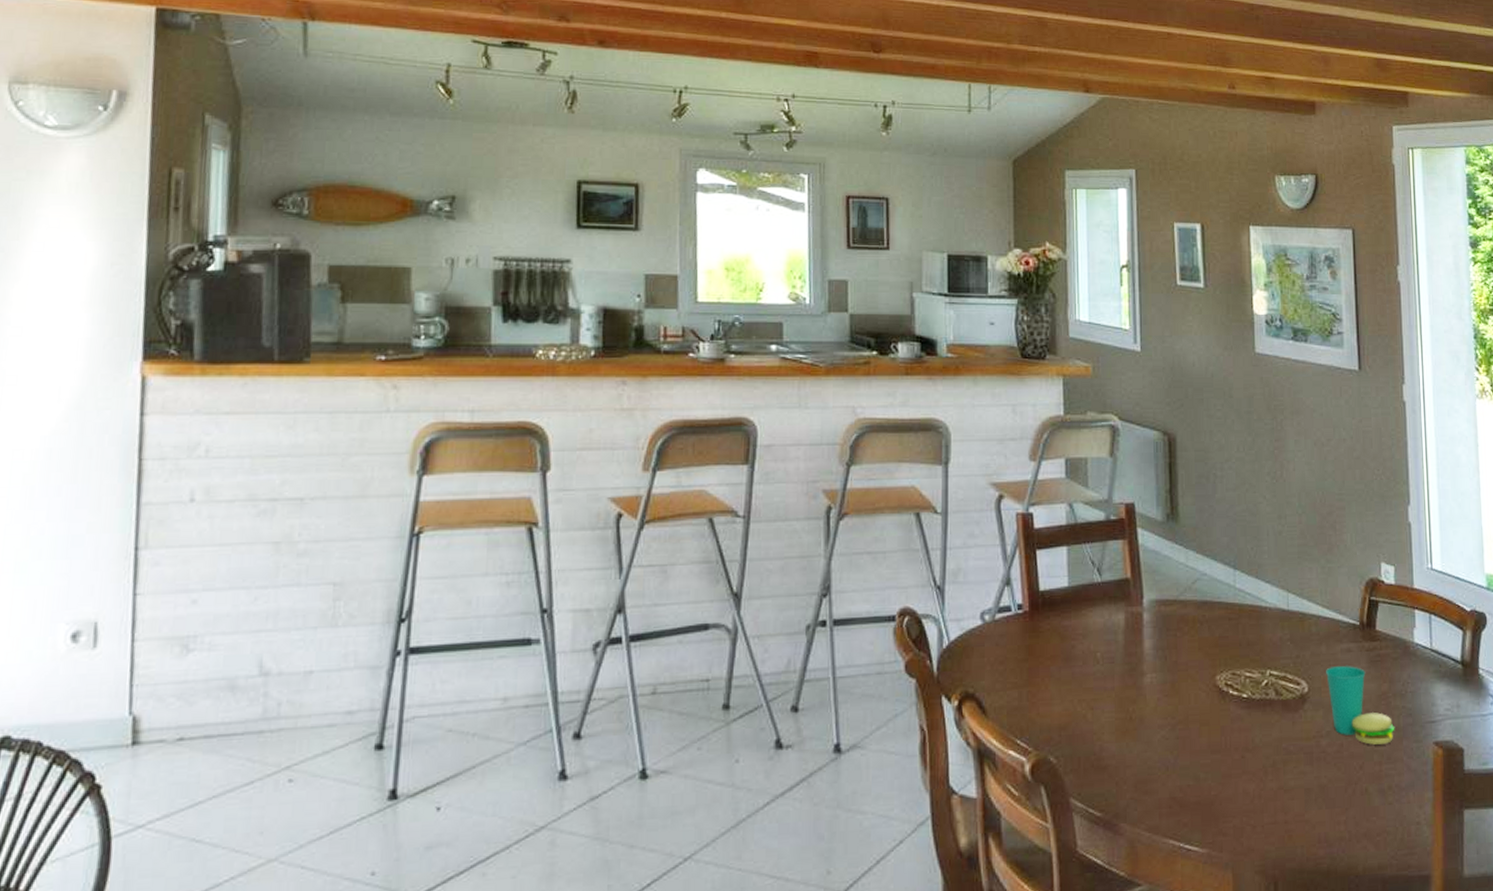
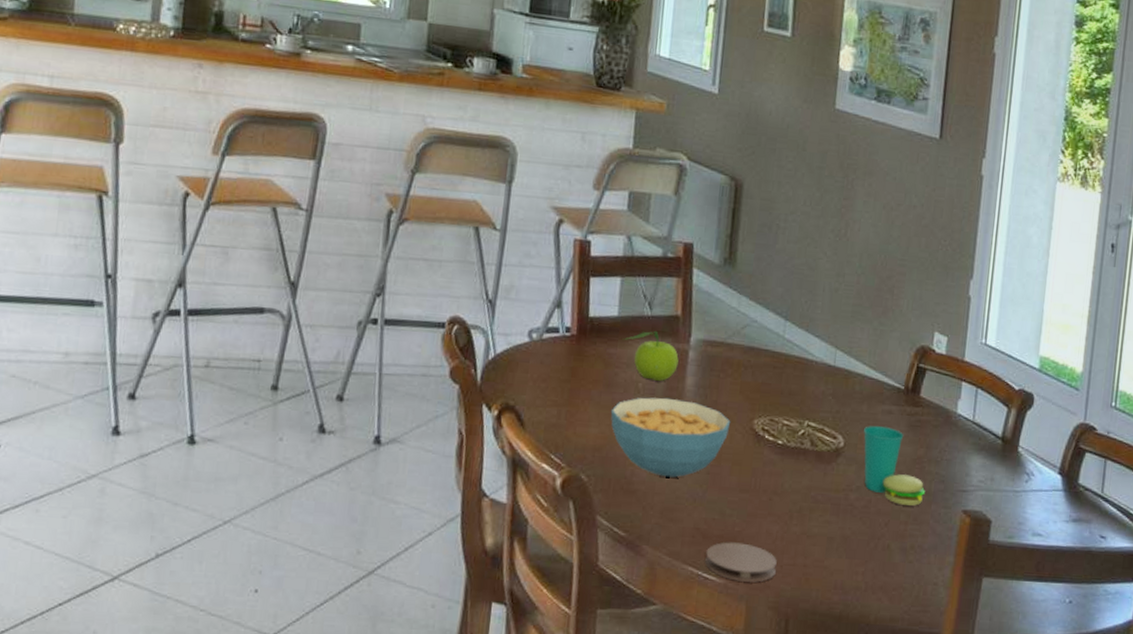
cereal bowl: none [1072,664,1194,748] -> present [610,397,731,478]
fruit: none [1075,596,1134,649] -> present [622,330,679,382]
coaster: none [1185,806,1258,849] -> present [705,542,777,583]

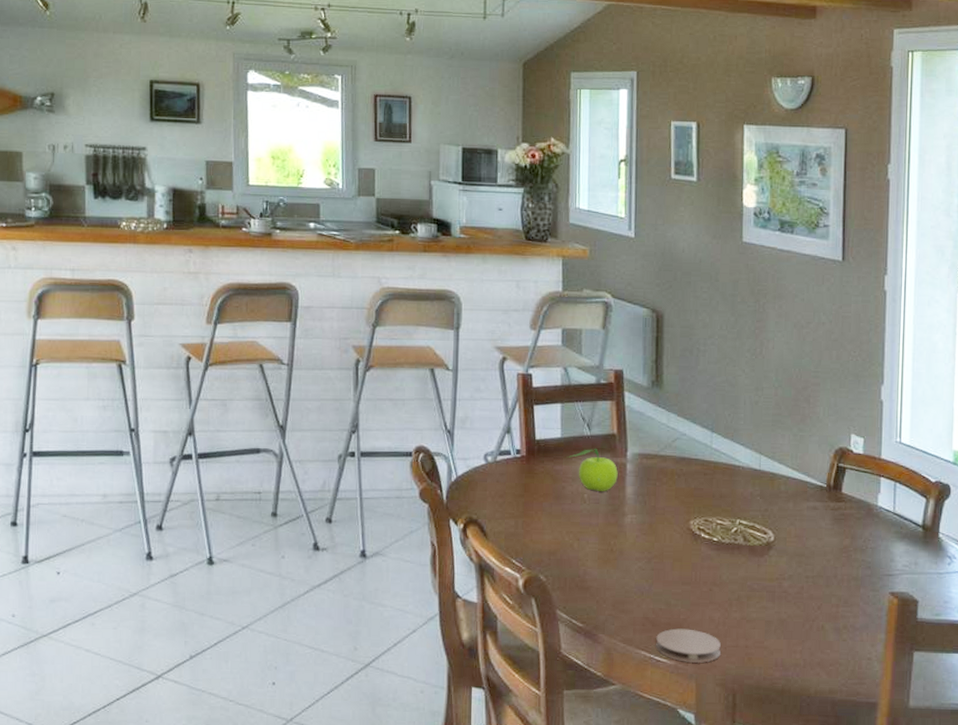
cereal bowl: present [610,397,731,478] -> none [561,505,669,575]
cup: present [864,426,926,506] -> none [792,521,854,590]

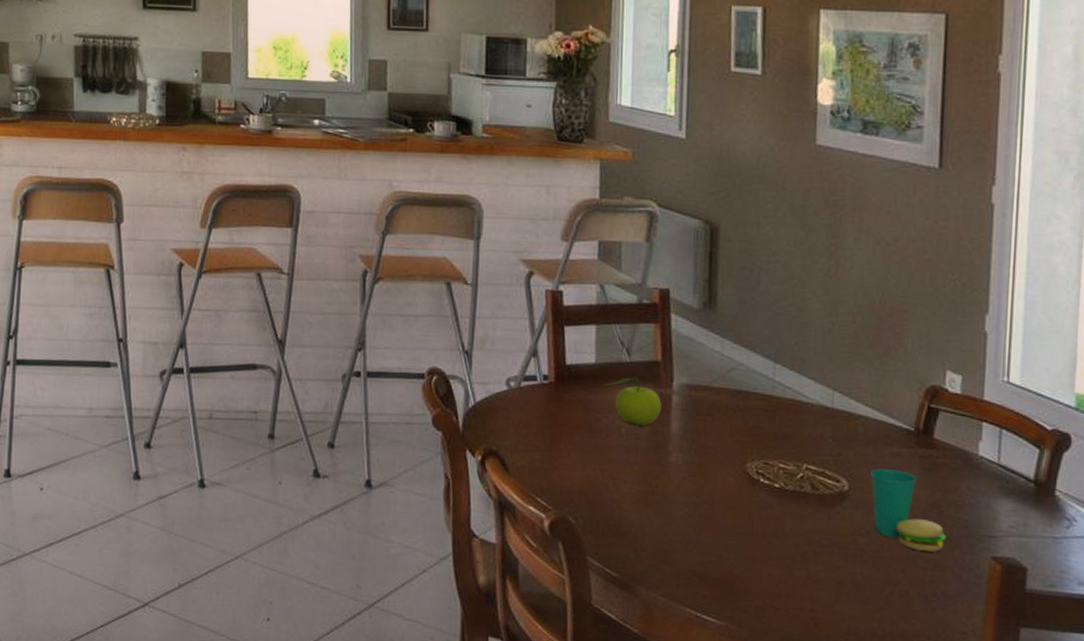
coaster: present [656,628,721,663] -> none [703,584,781,626]
cup: none [792,521,854,590] -> present [870,469,947,552]

